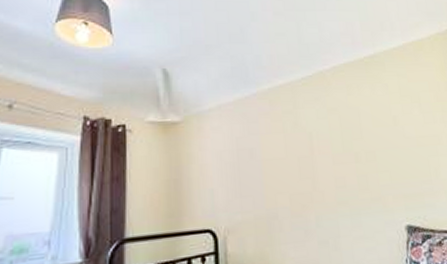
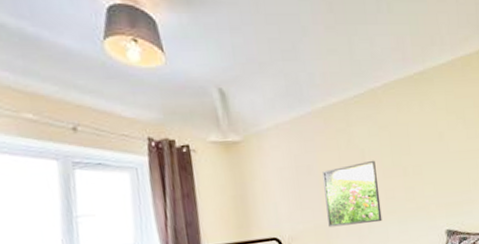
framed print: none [266,144,332,219] -> present [322,160,382,228]

